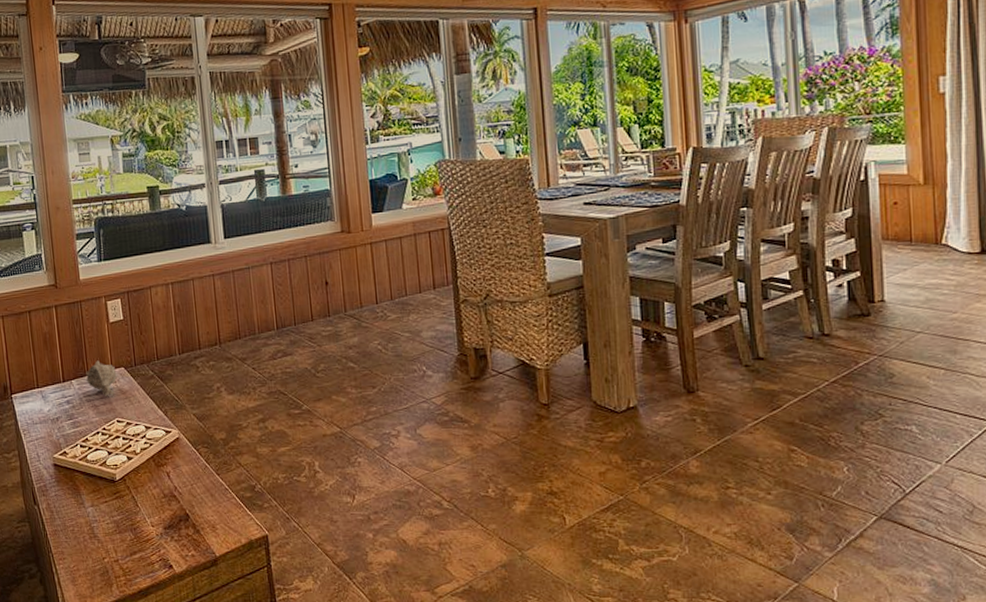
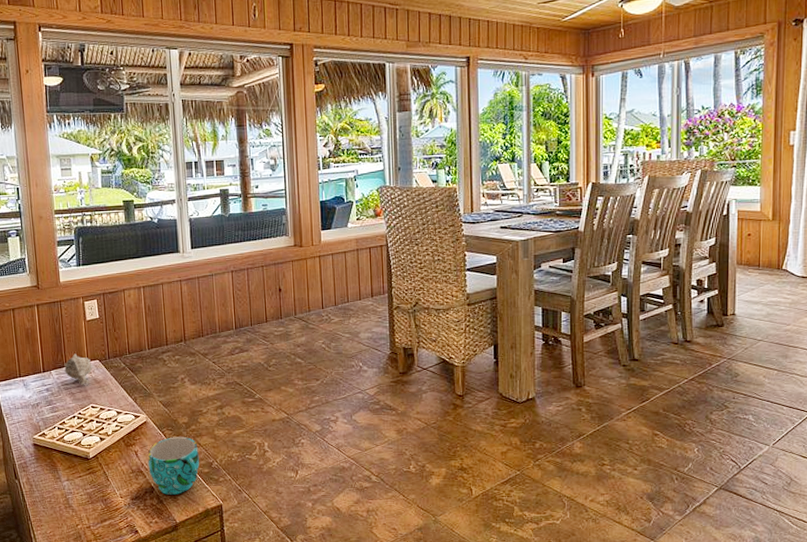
cup: none [181,455,241,523] -> present [147,436,200,495]

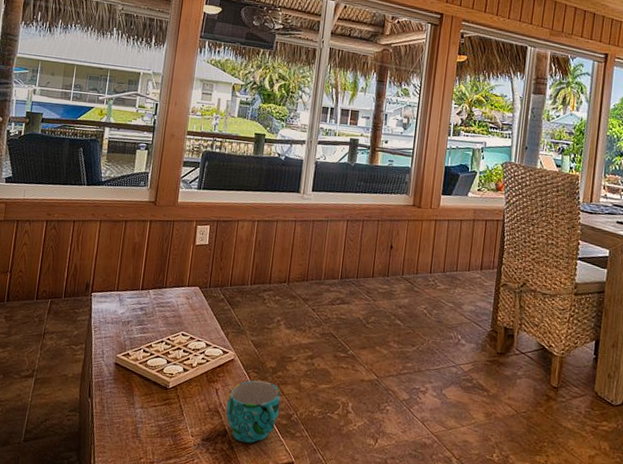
seashell: present [64,353,92,385] -> none [163,276,192,310]

